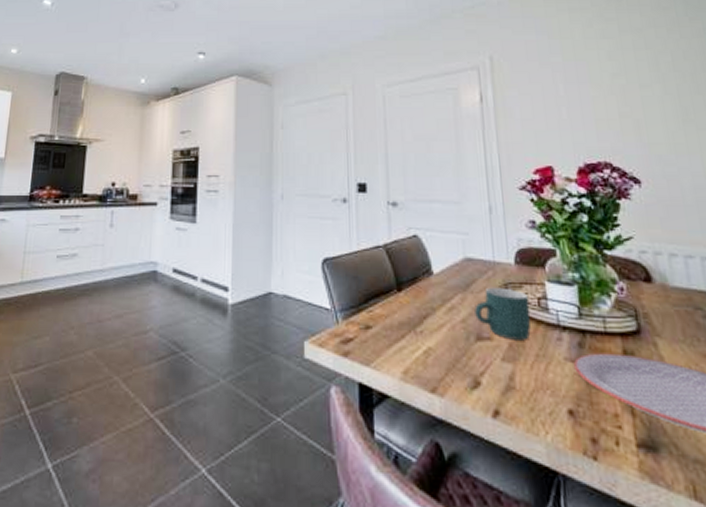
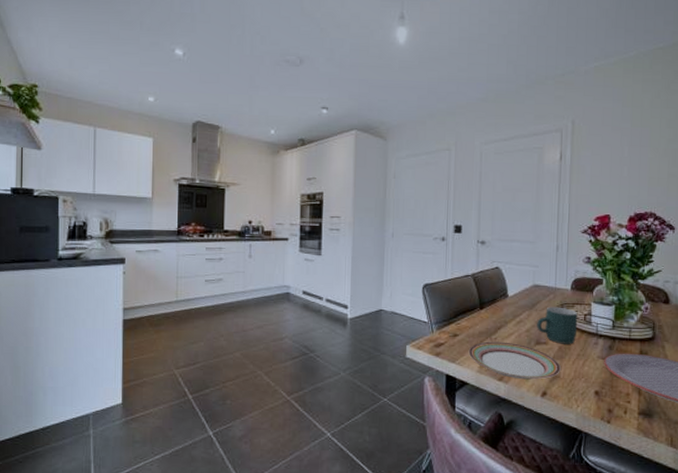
plate: none [386,336,515,392] -> present [468,341,561,380]

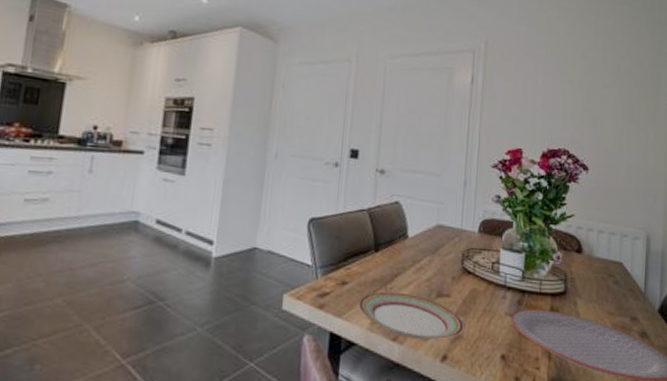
mug: present [537,306,578,344] -> none [439,251,485,298]

